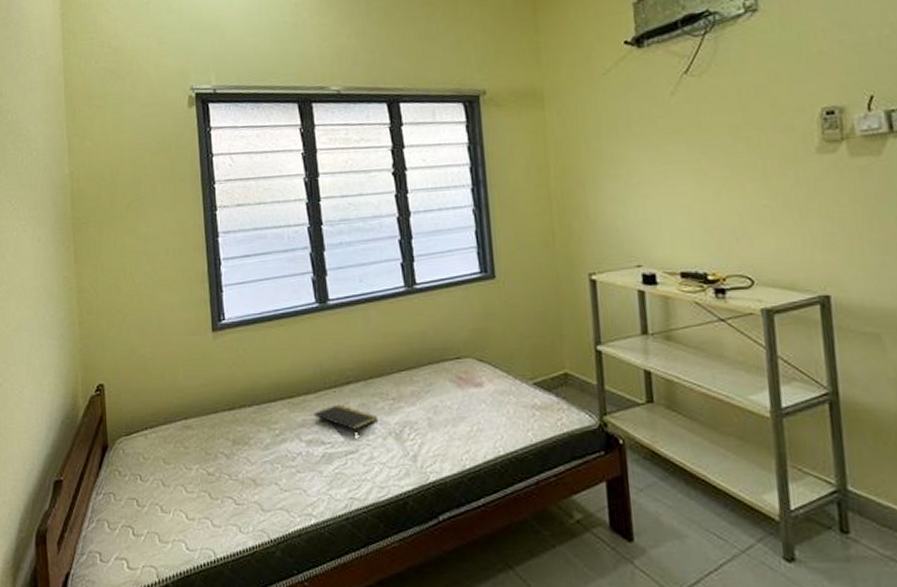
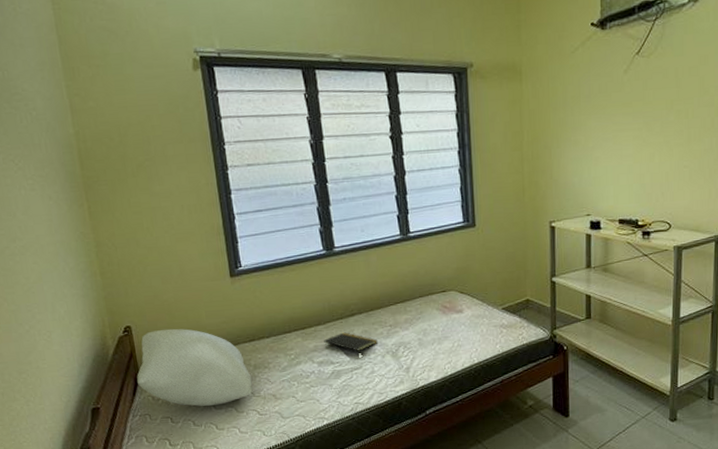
pillow: none [105,389,230,488] -> present [137,328,253,406]

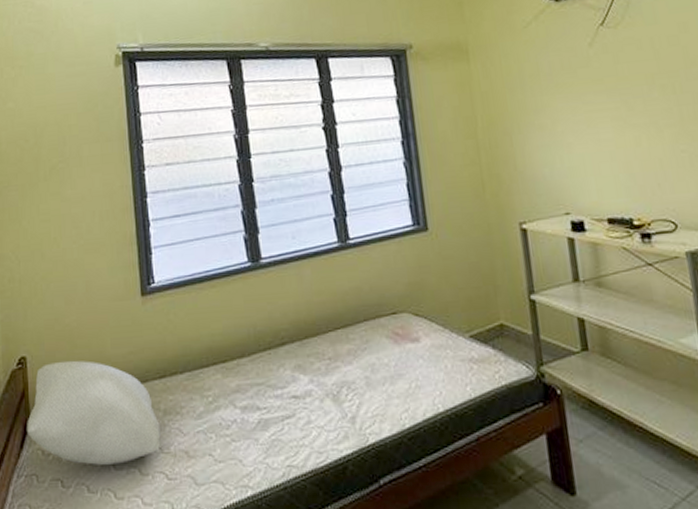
notepad: present [324,332,378,353] -> none [248,367,315,396]

